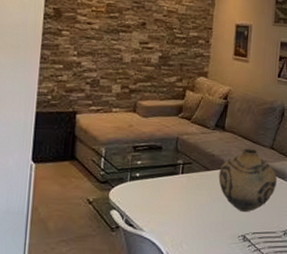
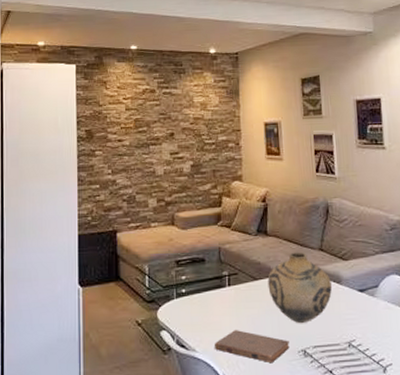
book: none [162,214,231,245] -> present [215,330,290,364]

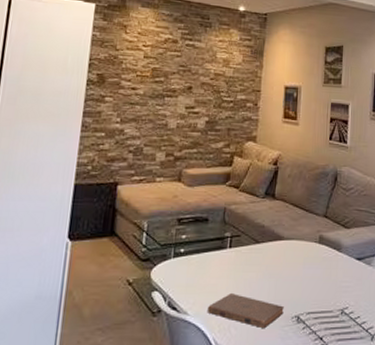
vase: present [267,252,333,323] -> none [269,217,333,289]

